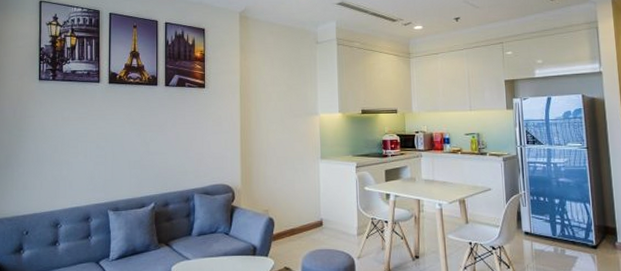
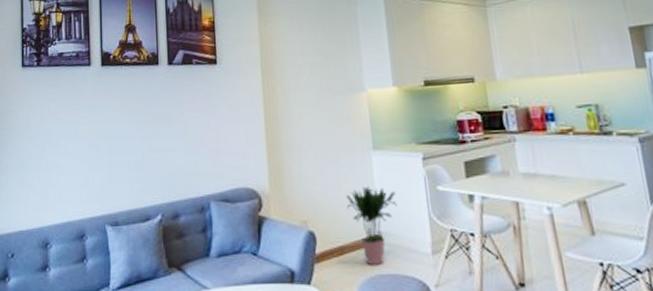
potted plant: none [299,186,336,244] -> present [346,186,398,266]

